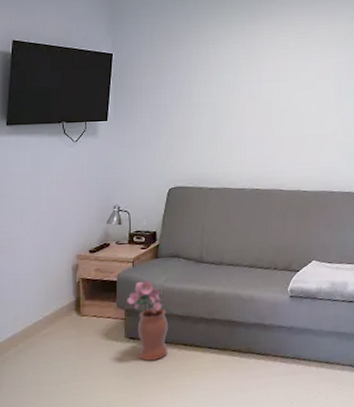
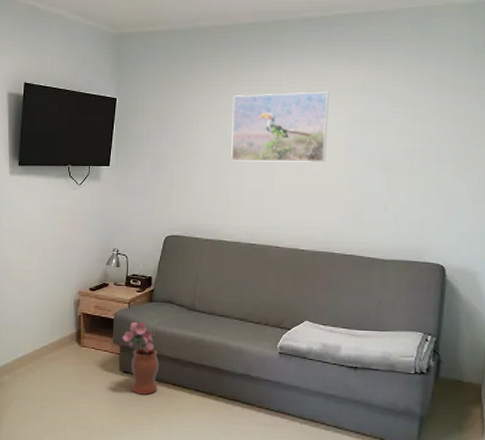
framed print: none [228,43,318,110] -> present [231,91,329,162]

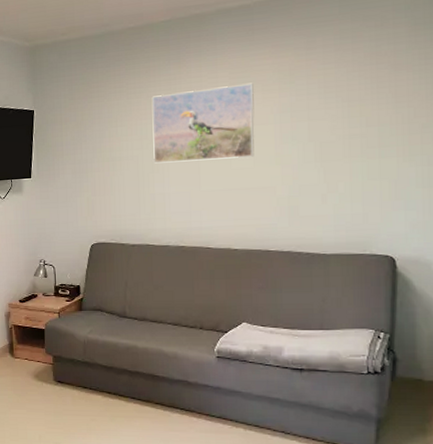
potted flower: present [122,321,159,395] -> none [54,331,93,404]

